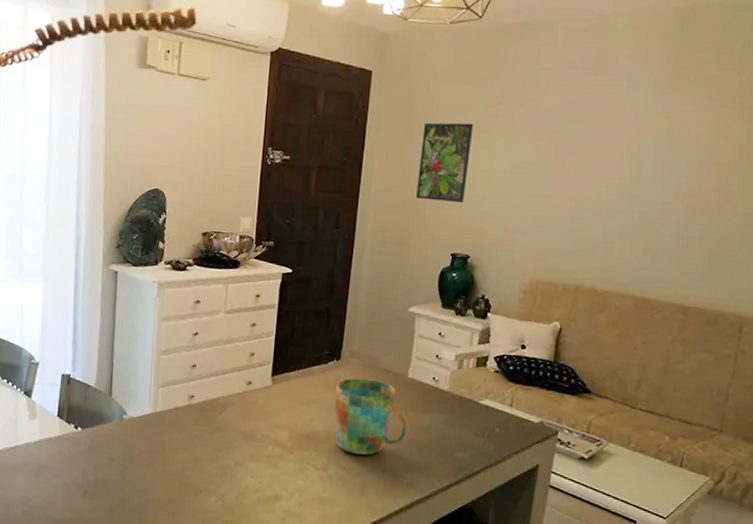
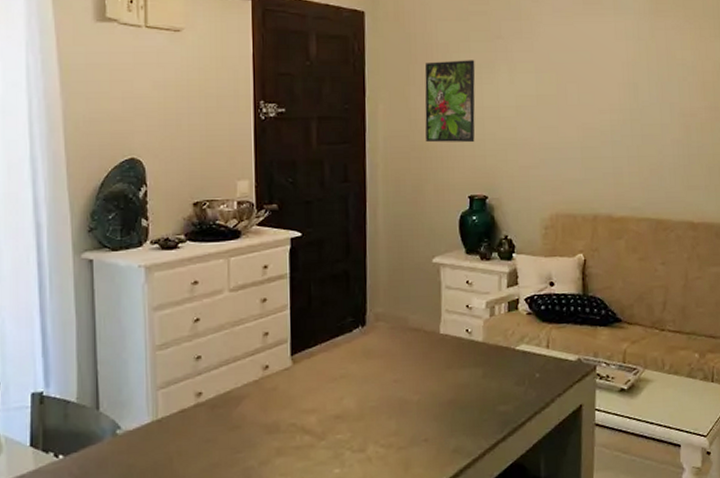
mug: present [334,378,409,455] -> none [365,341,448,427]

